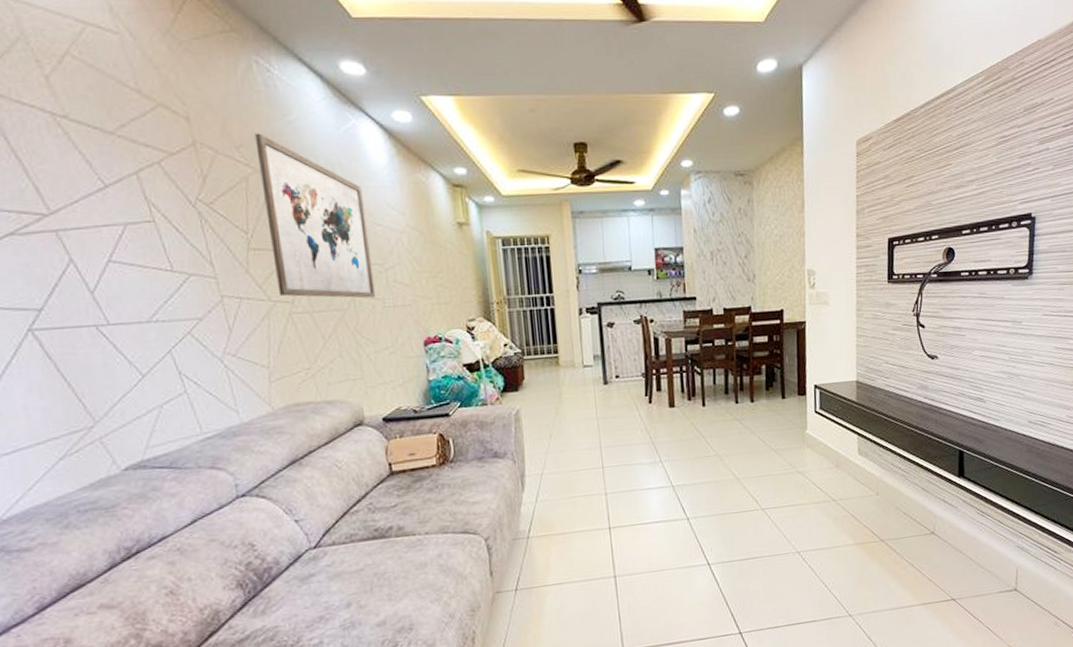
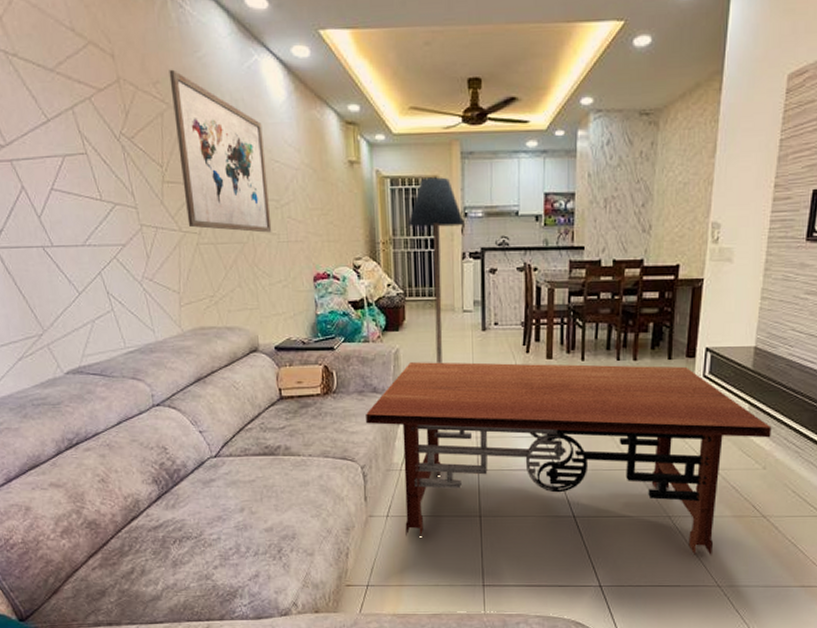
coffee table: none [487,404,880,609] -> present [366,362,772,555]
floor lamp: none [521,236,579,421] -> present [407,177,464,363]

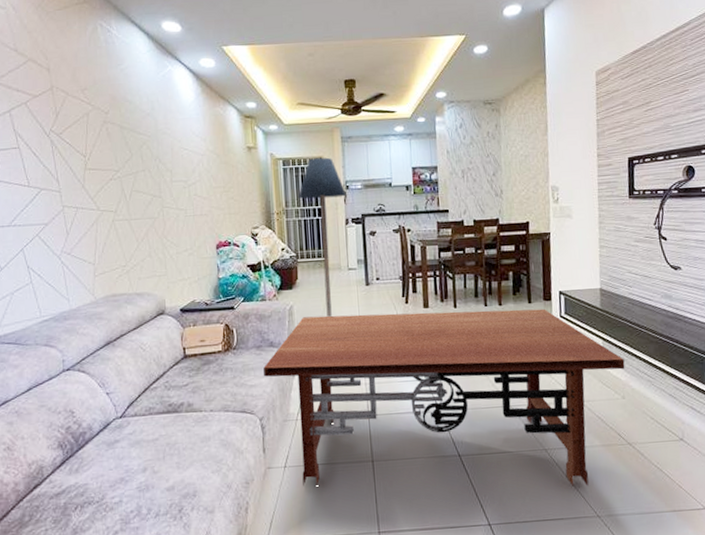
wall art: present [169,69,272,233] -> none [96,79,180,209]

